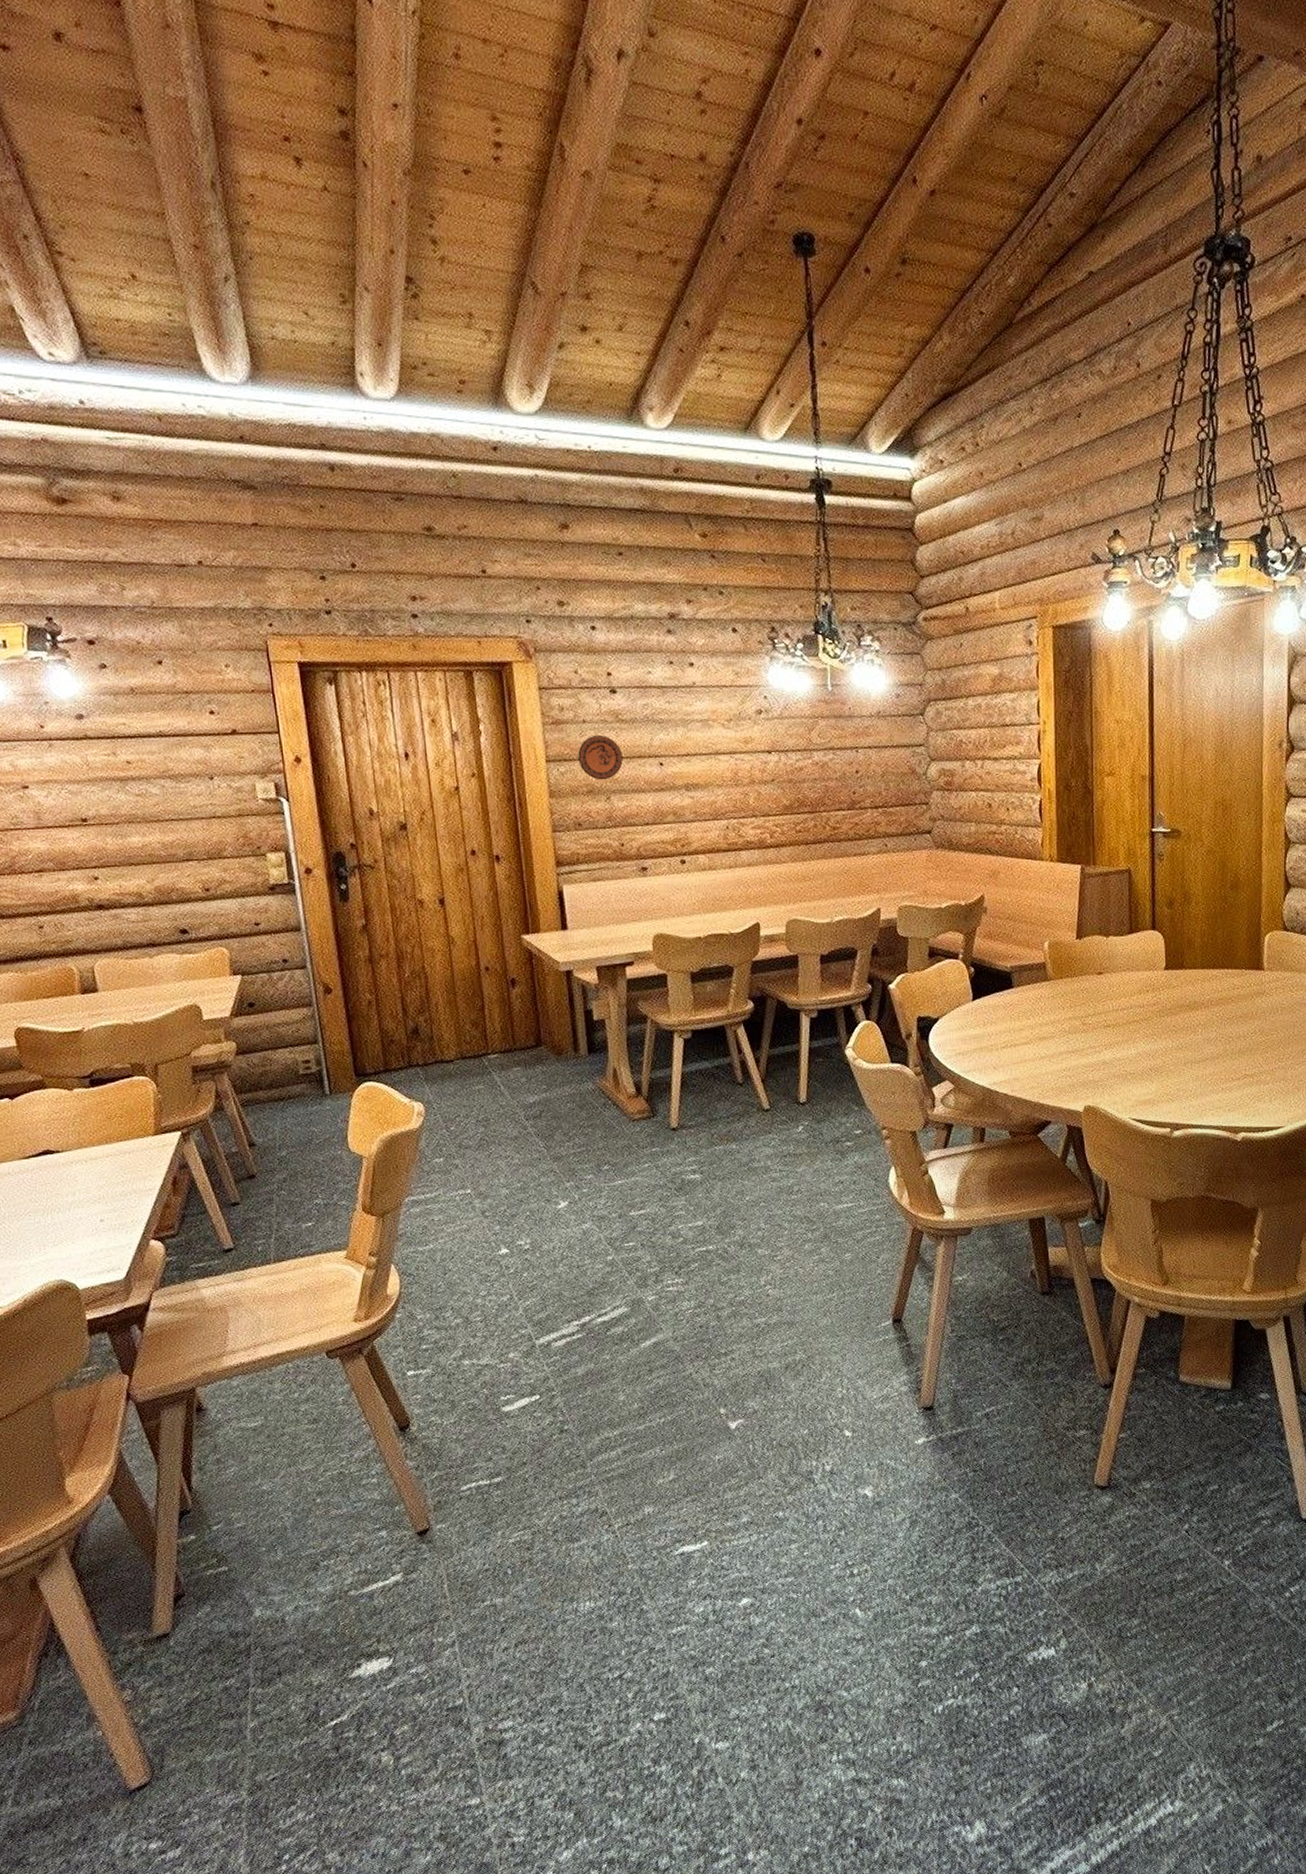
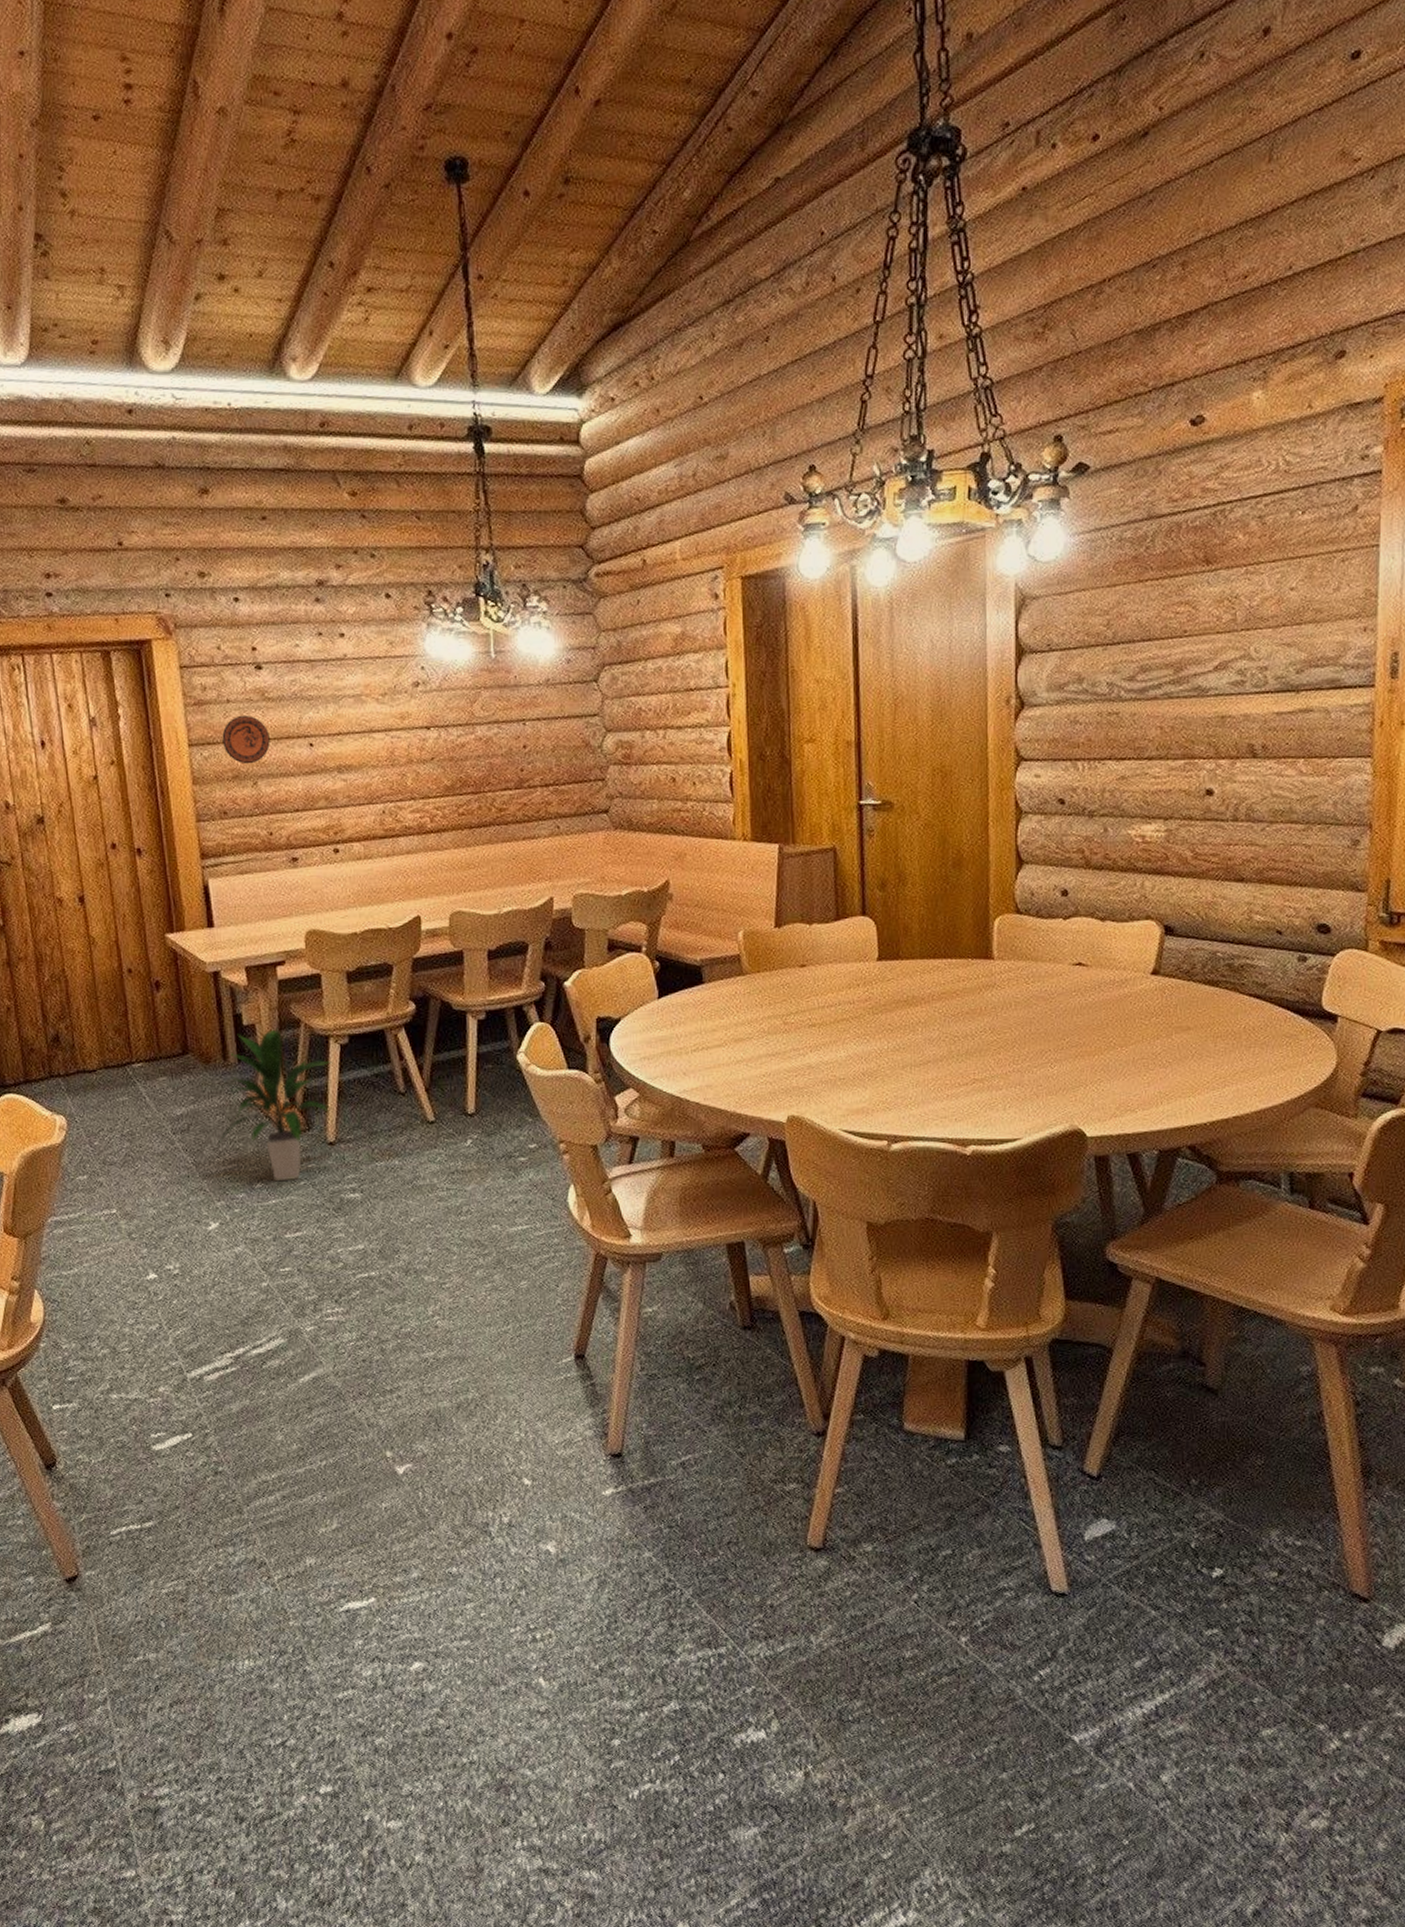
indoor plant: none [568,1023,677,1164] -> present [217,1027,333,1182]

